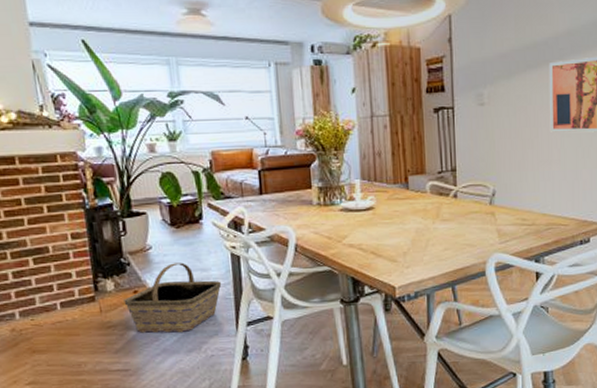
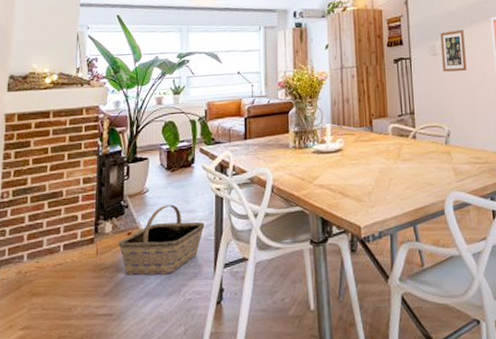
picture frame: none [489,76,518,125] -> present [440,30,467,72]

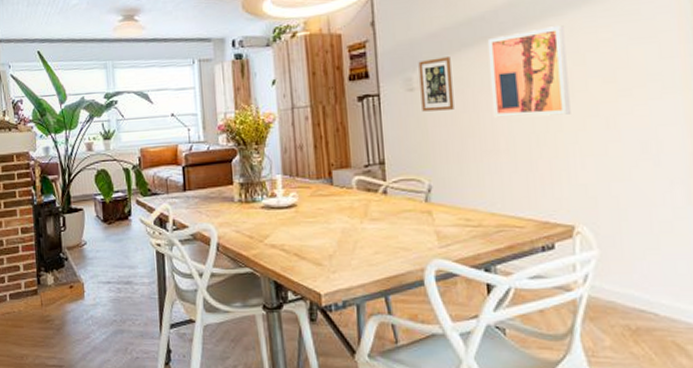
basket: present [118,204,205,276] -> none [61,259,147,331]

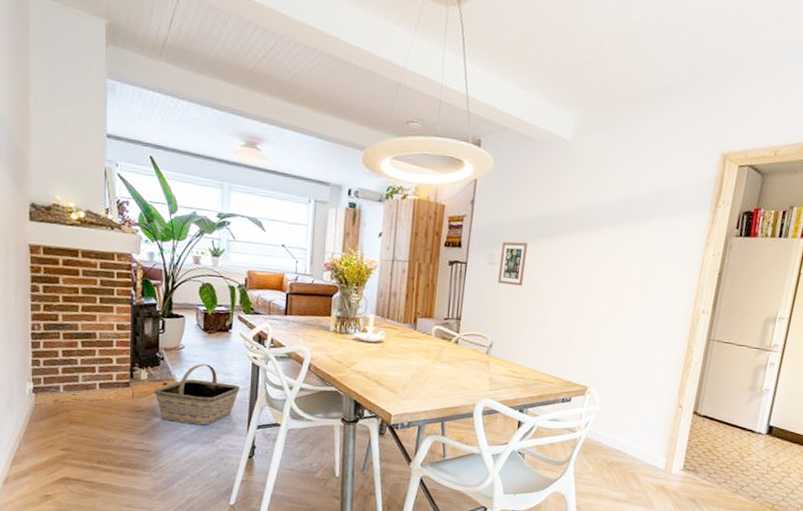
basket: none [61,259,147,331] -> present [154,364,240,426]
wall art: present [487,25,571,118] -> none [550,234,615,305]

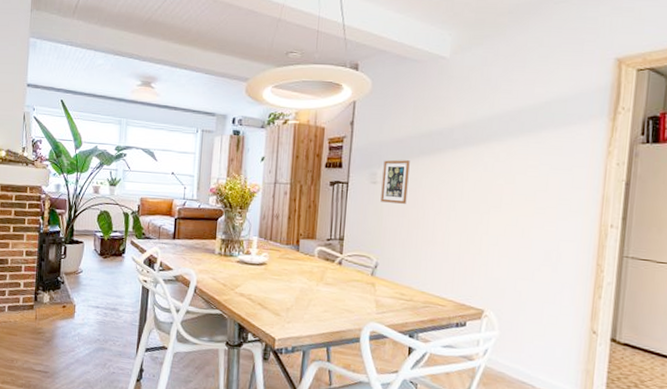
basket: present [154,364,240,426] -> none [54,287,131,348]

